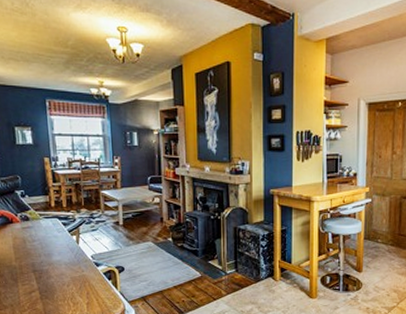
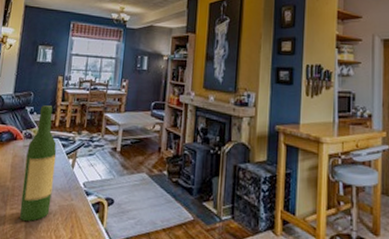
wine bottle: none [26,188,63,294] -> present [19,105,57,222]

